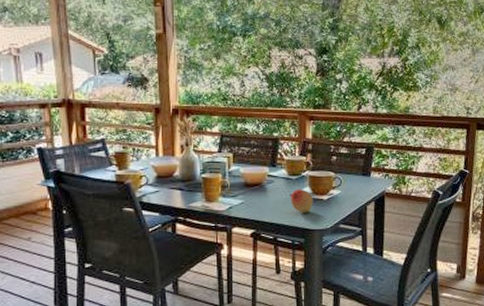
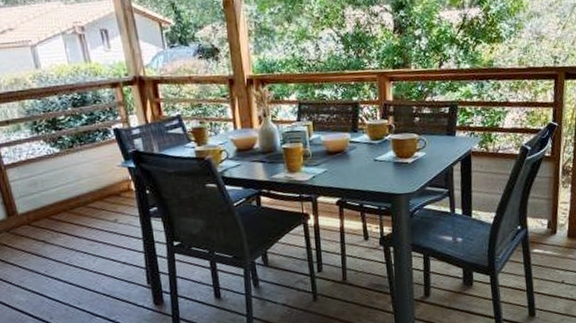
fruit: present [290,189,313,213] -> none [374,153,398,178]

